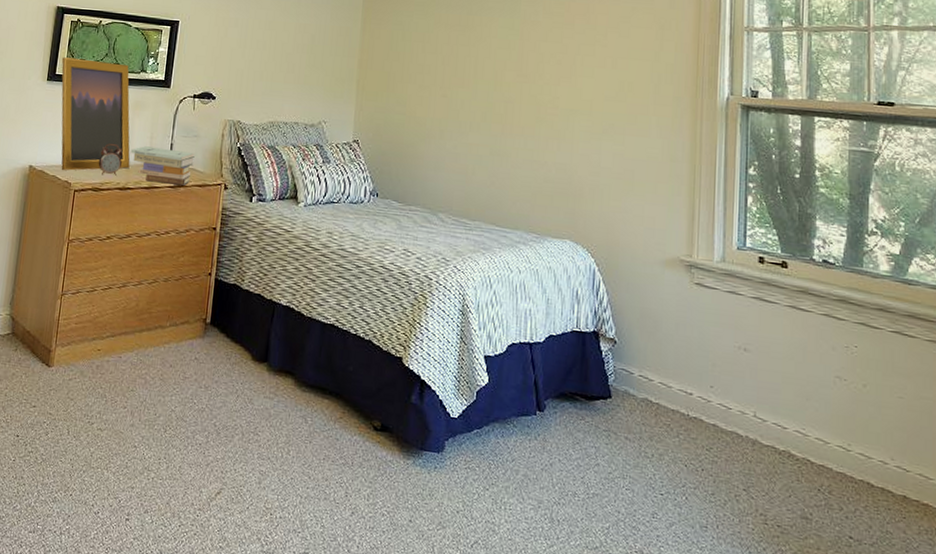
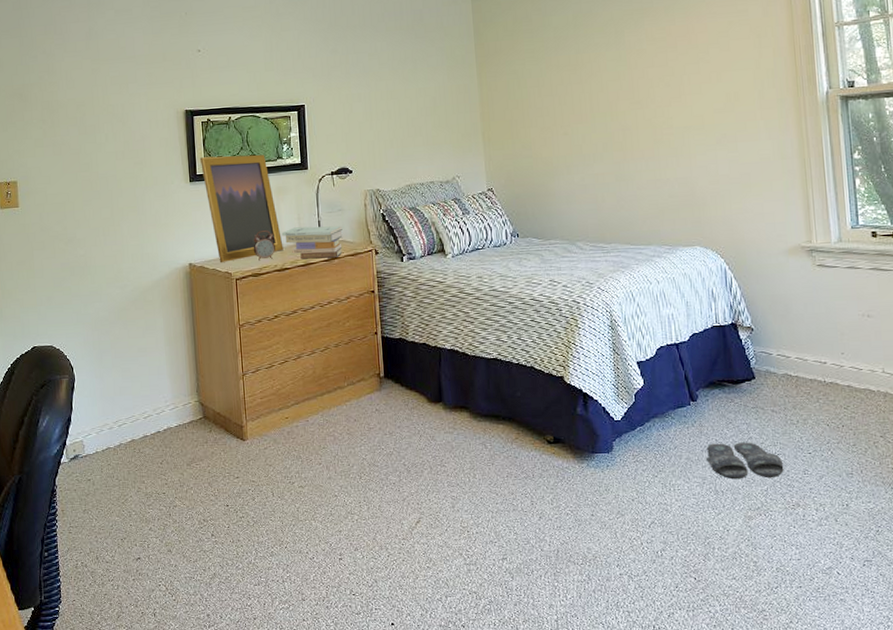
slippers: none [544,463,631,515] -> present [705,442,784,478]

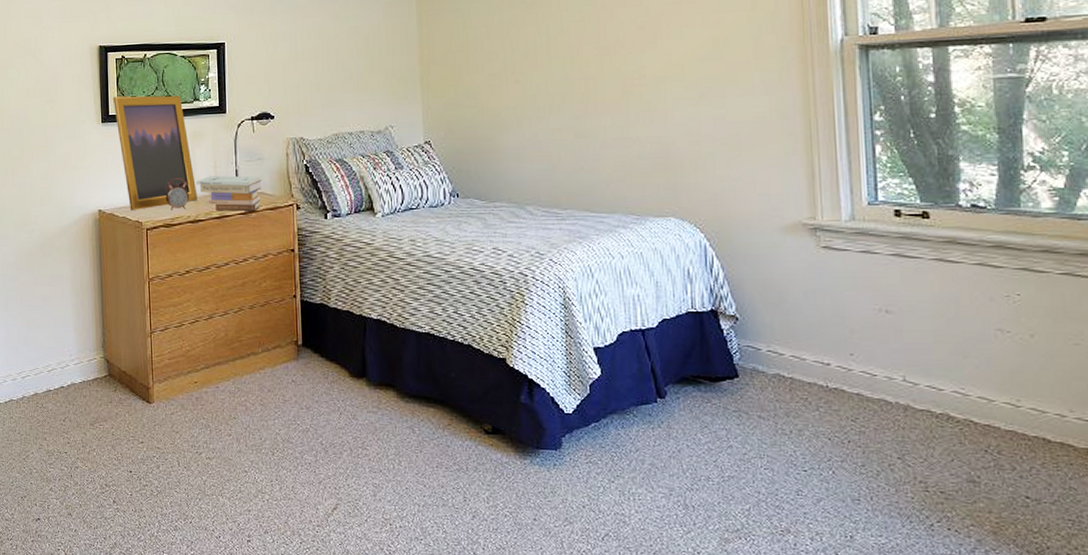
slippers: present [705,442,784,478] -> none [673,449,772,495]

